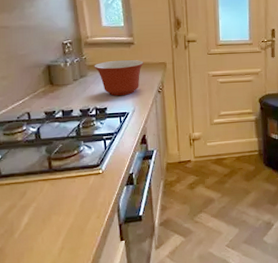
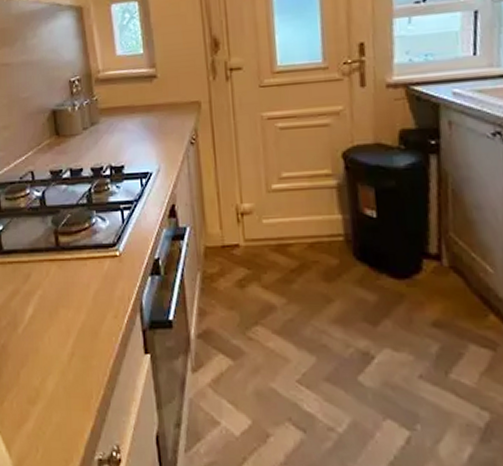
mixing bowl: present [94,59,144,96] -> none [107,99,171,149]

